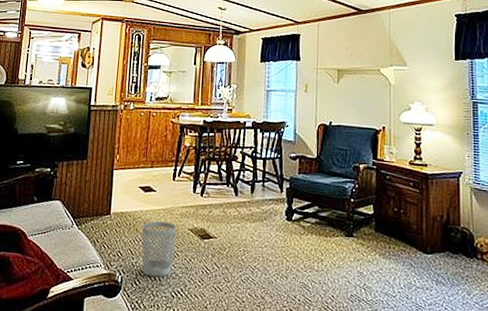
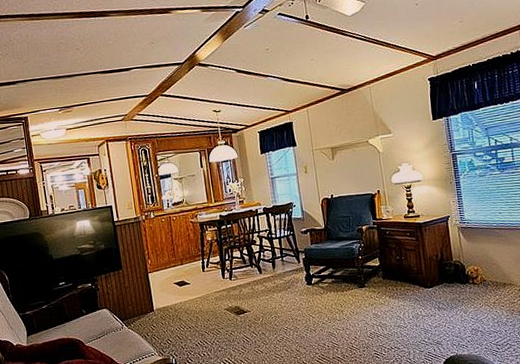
wastebasket: present [141,221,177,277] -> none [184,307,217,354]

